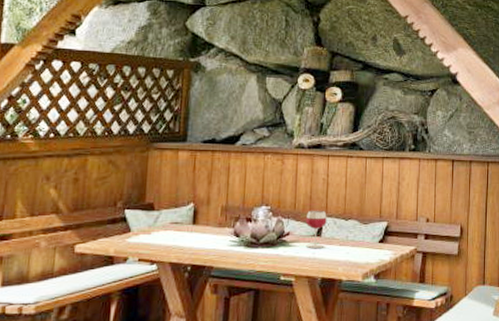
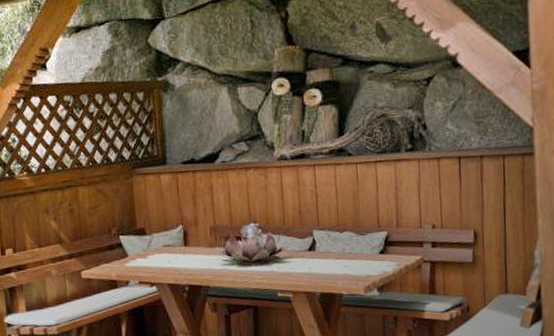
wineglass: present [305,210,327,248] -> none [297,223,320,263]

